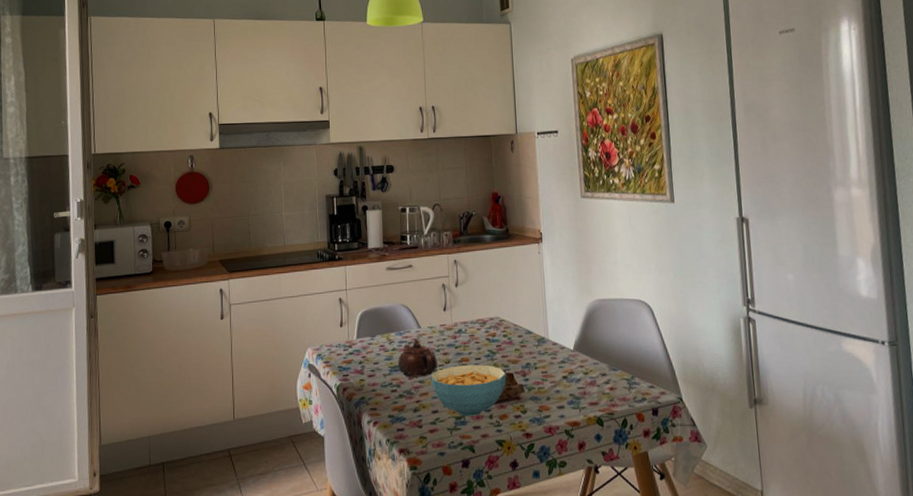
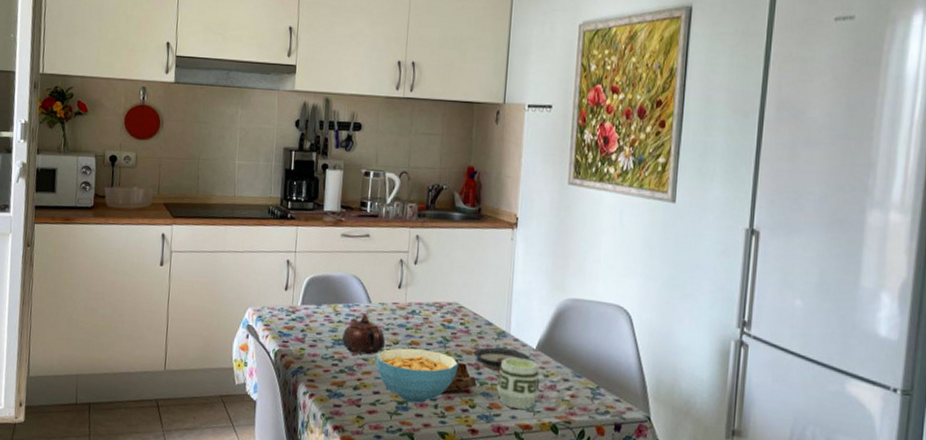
saucer: none [519,353,569,375] -> present [474,347,530,371]
cup: none [543,360,582,408] -> present [497,357,540,409]

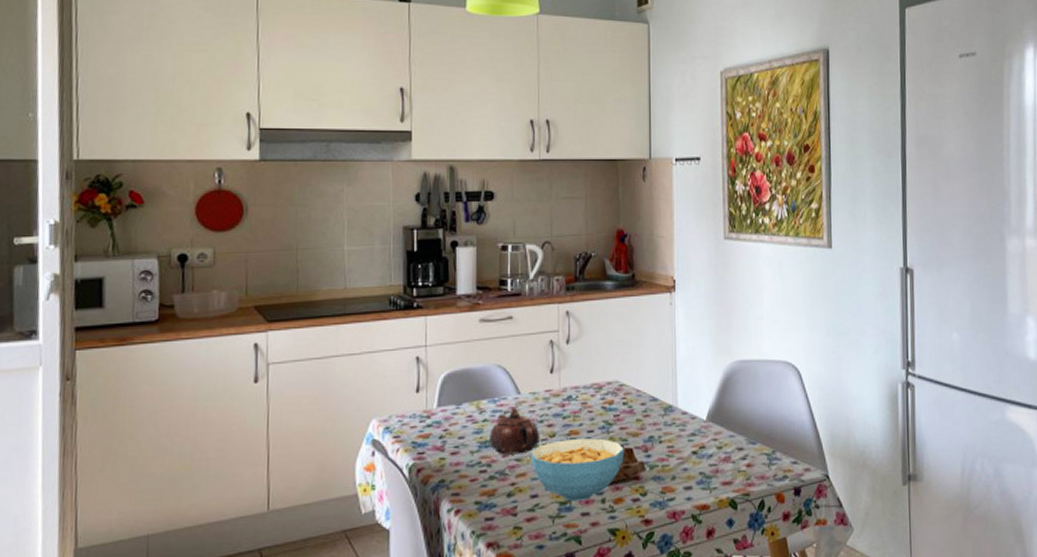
saucer: present [474,347,530,371] -> none [640,424,700,451]
cup: present [497,357,540,409] -> none [668,432,714,489]

